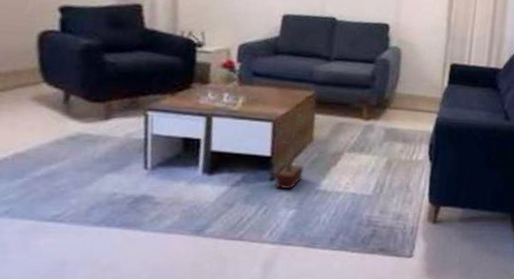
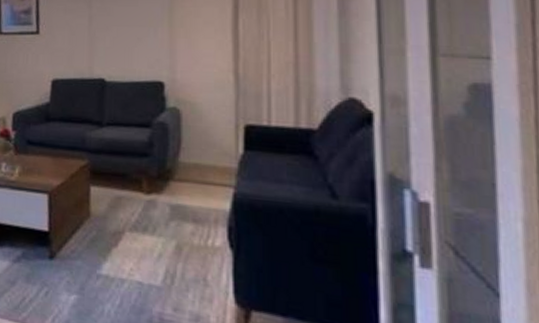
potted plant: present [274,111,319,189] -> none [54,182,95,270]

